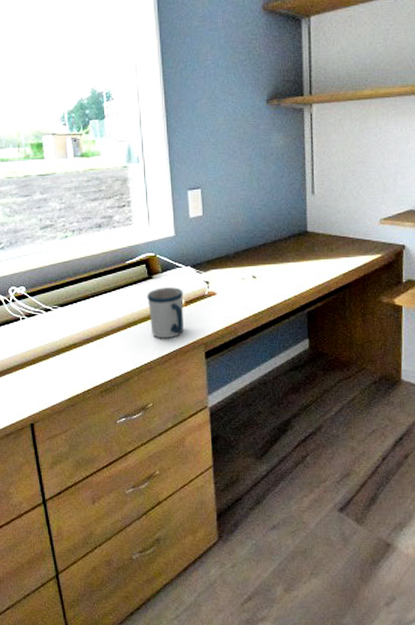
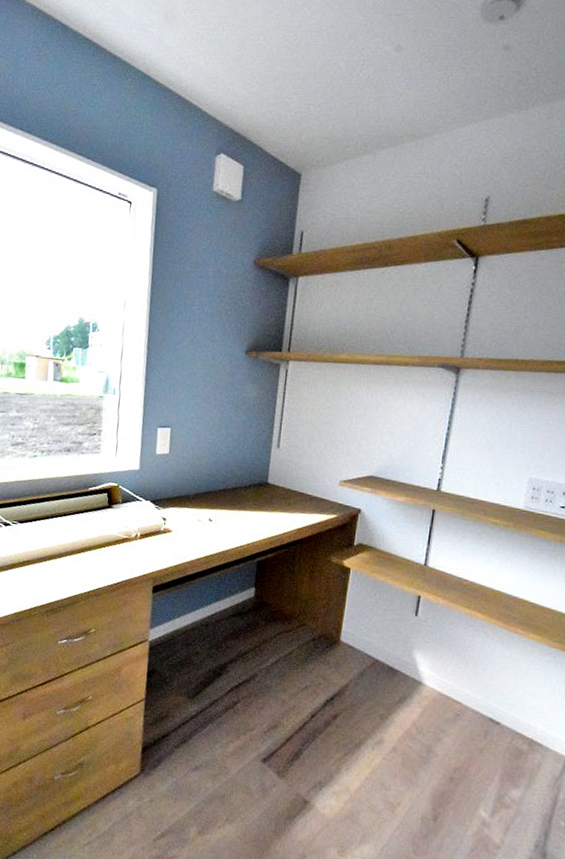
mug: present [147,287,184,339] -> none [103,518,140,569]

